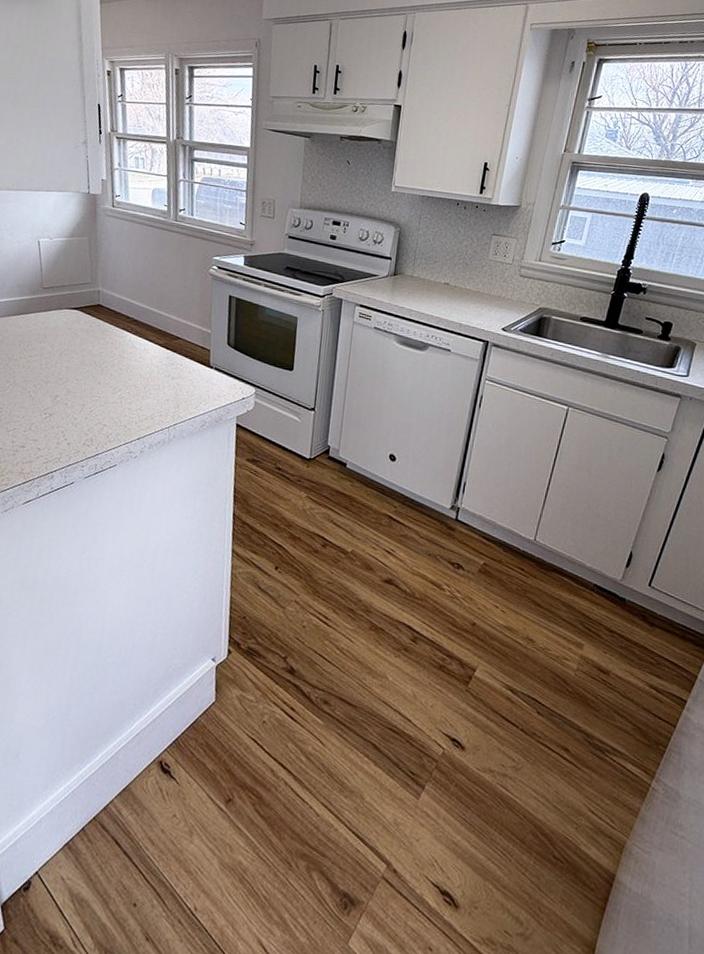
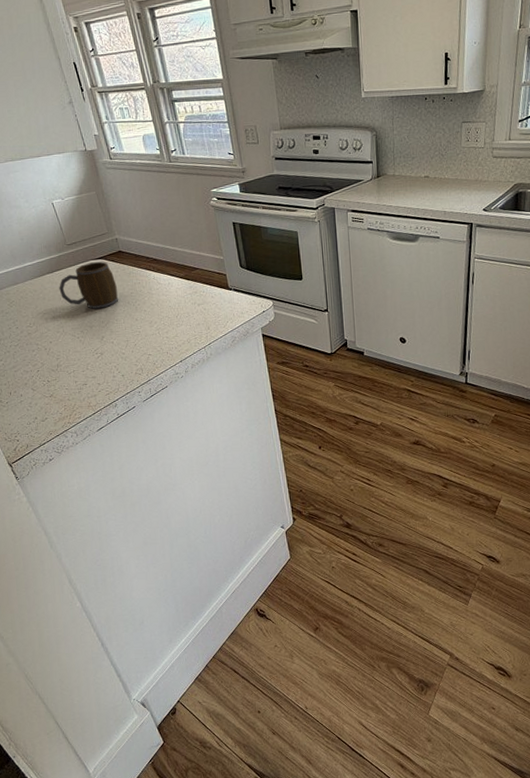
mug: none [21,311,87,364] -> present [59,261,119,309]

